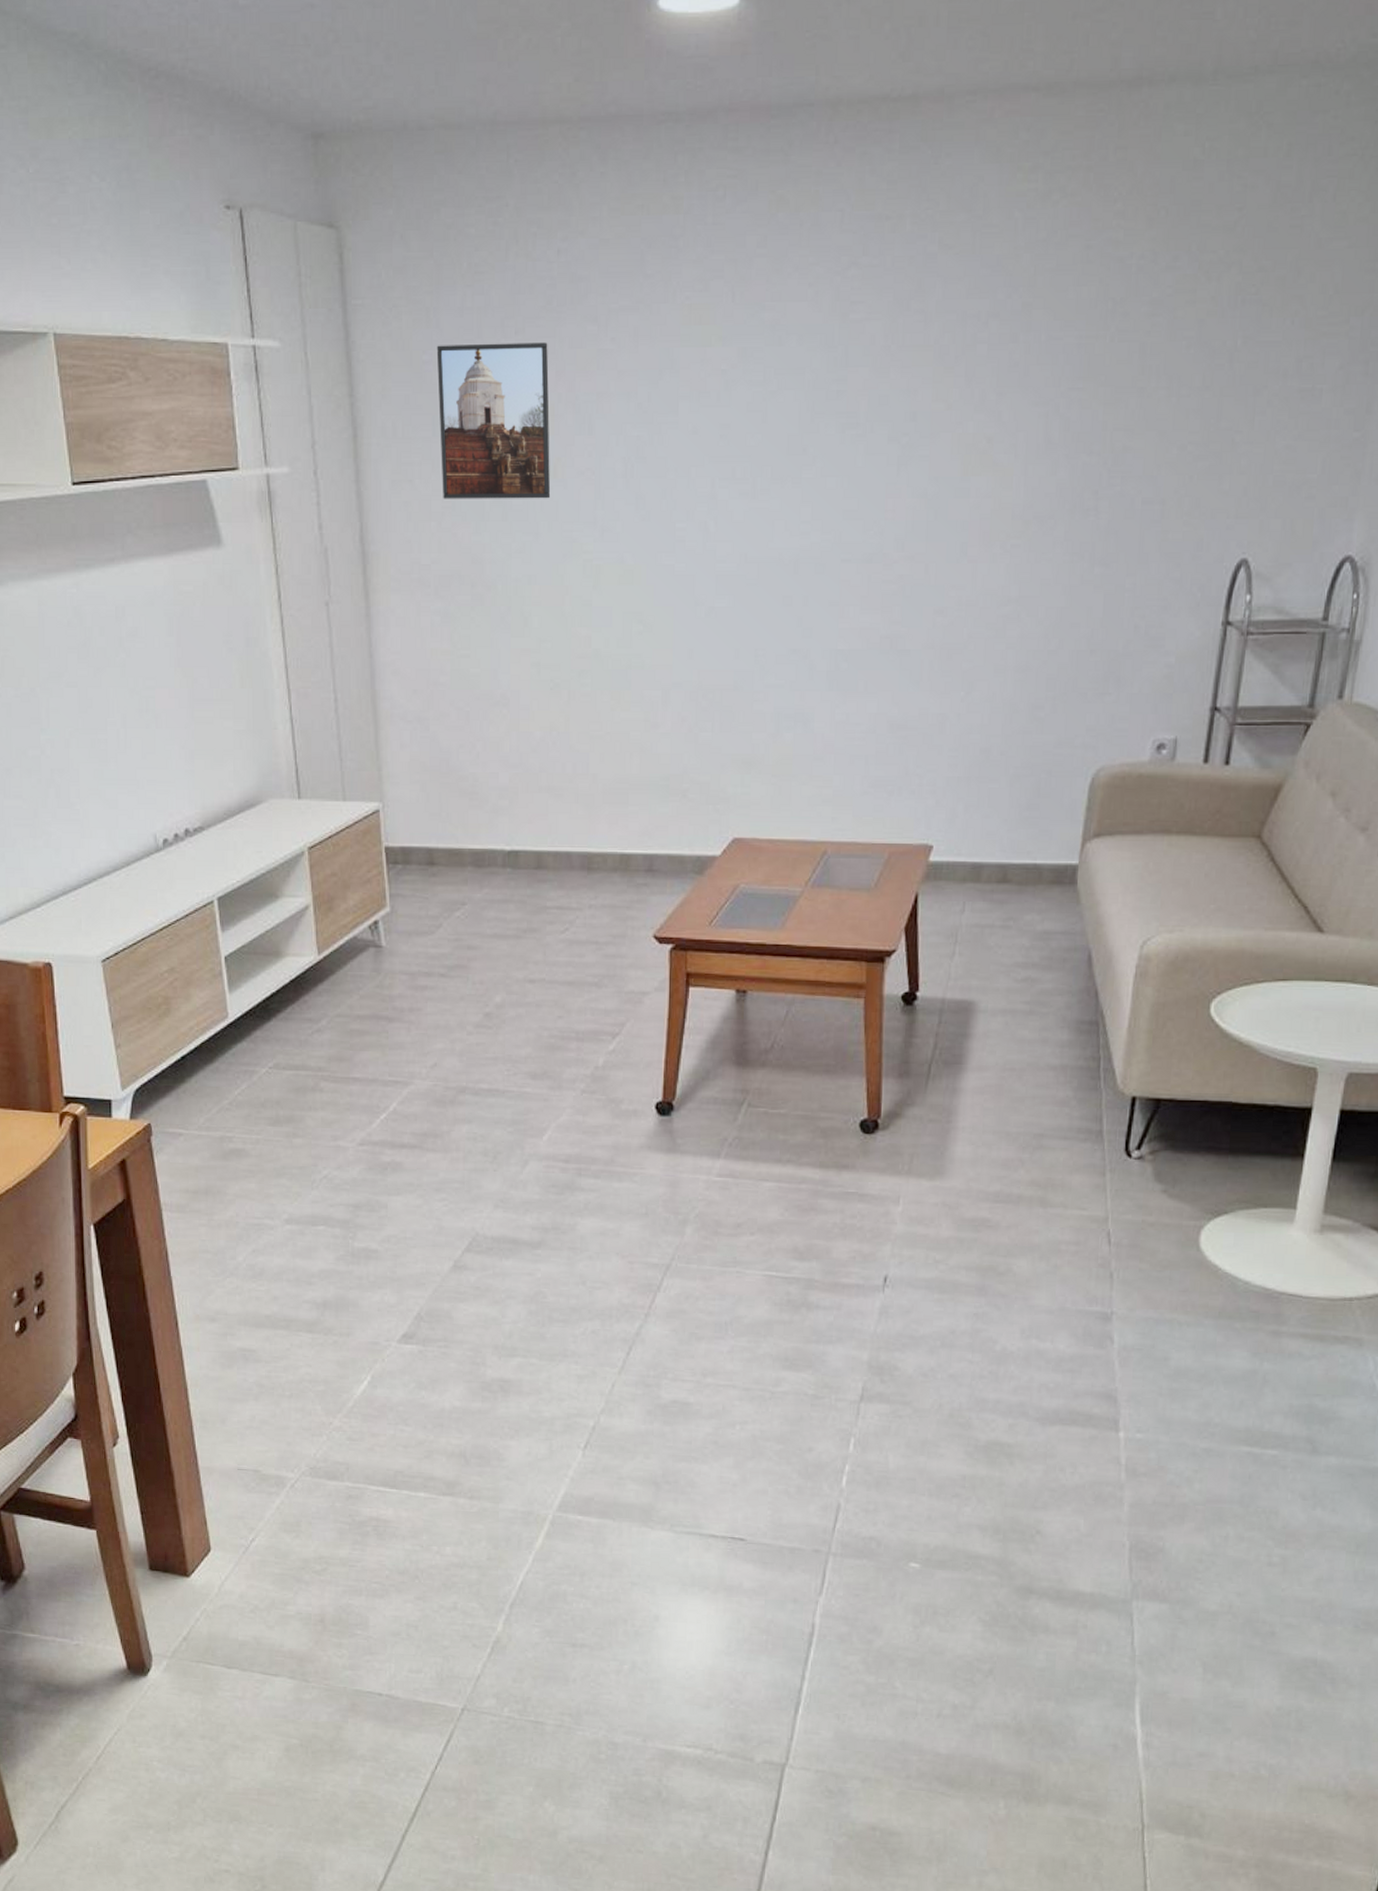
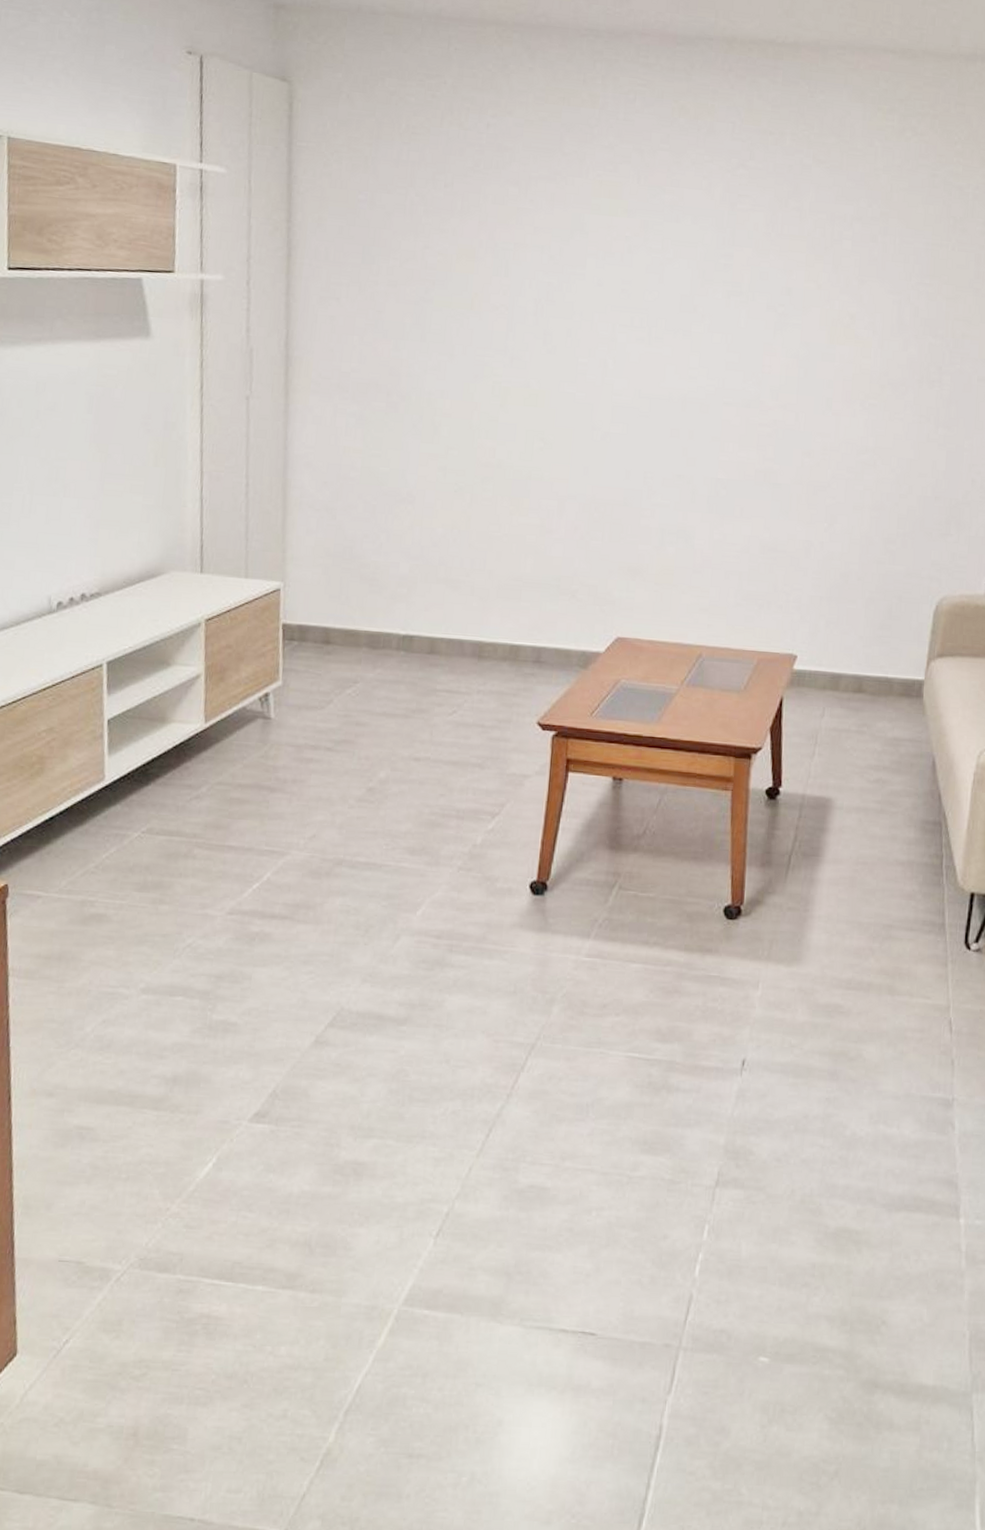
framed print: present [436,342,551,499] -> none [367,188,473,327]

